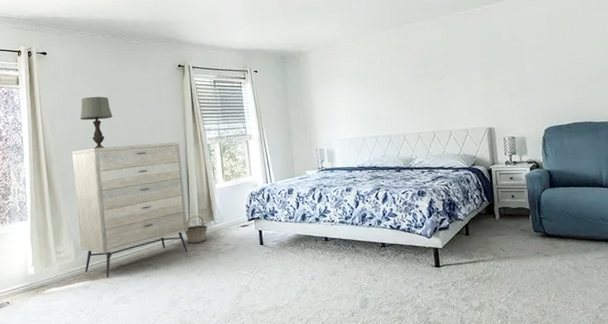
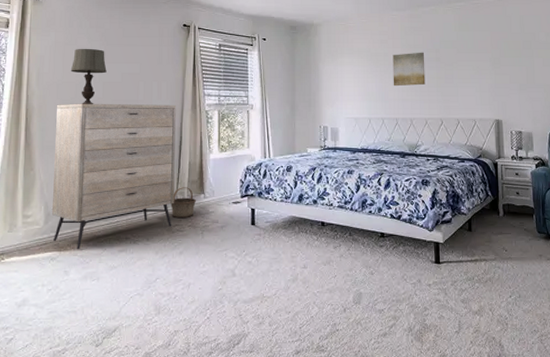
wall art: none [382,68,416,105] -> present [392,52,426,87]

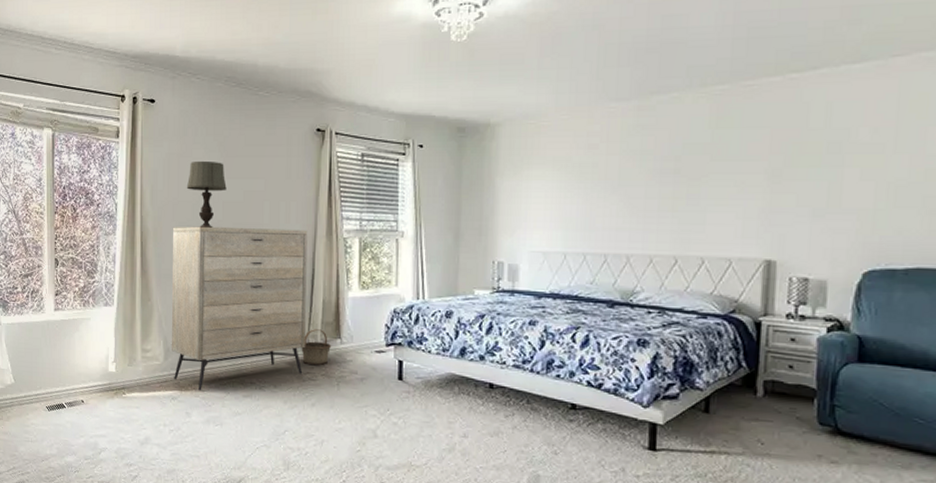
wall art: present [392,52,426,87] -> none [603,160,656,210]

